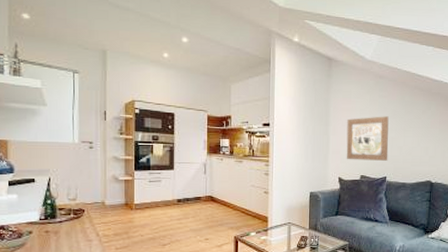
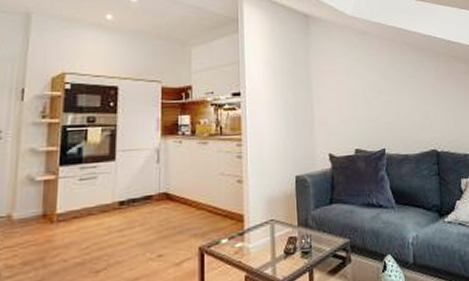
wall art: present [346,116,389,161] -> none [332,77,385,132]

